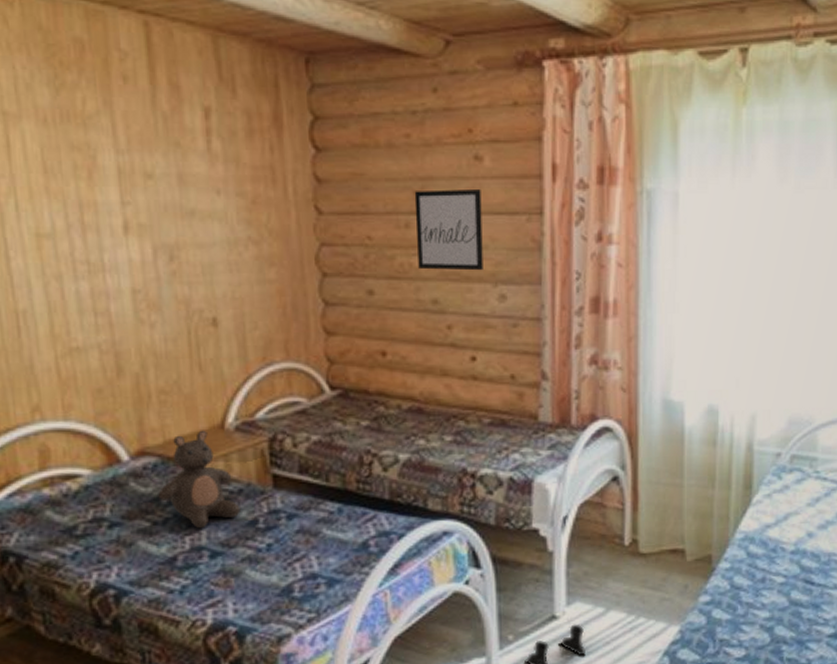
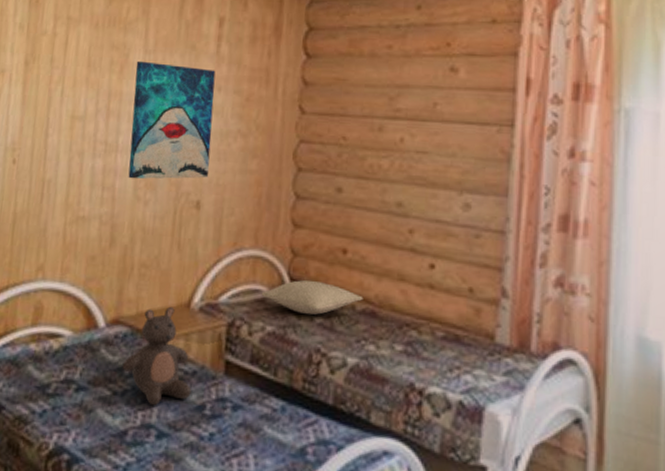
wall art: none [108,163,222,301] -> present [128,60,216,179]
pillow: none [300,386,408,419] -> present [261,280,363,315]
wall art: present [414,189,483,271] -> none [387,97,454,178]

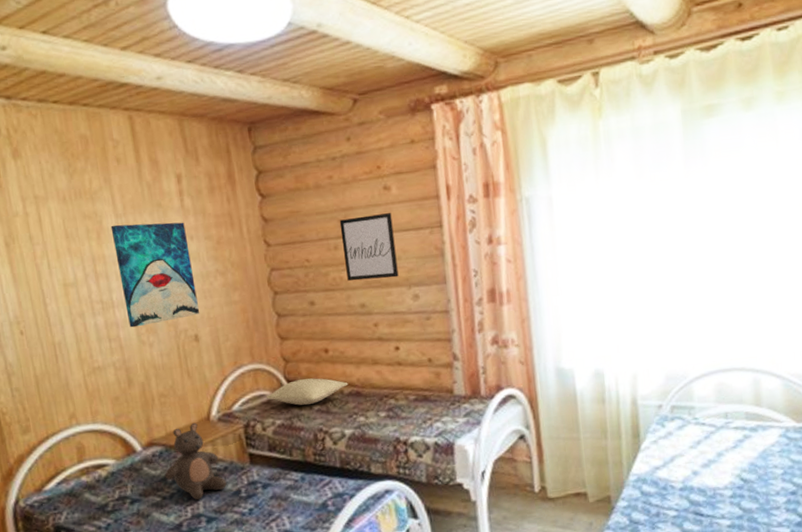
wall art: none [387,97,454,178] -> present [339,213,399,281]

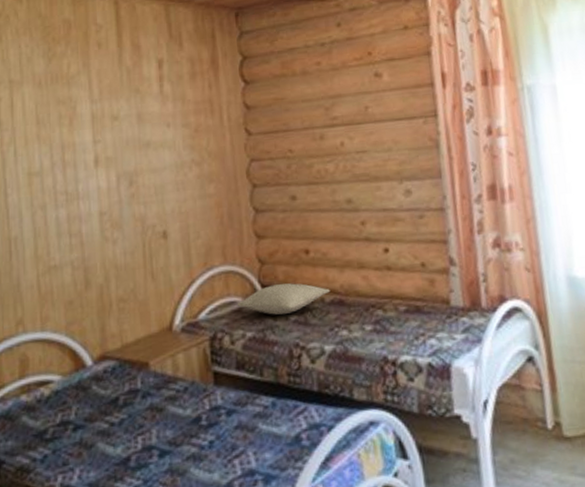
wall art: present [110,222,200,328] -> none [84,108,171,222]
teddy bear: present [165,422,227,500] -> none [115,333,186,428]
wall art: present [339,213,399,281] -> none [326,101,389,174]

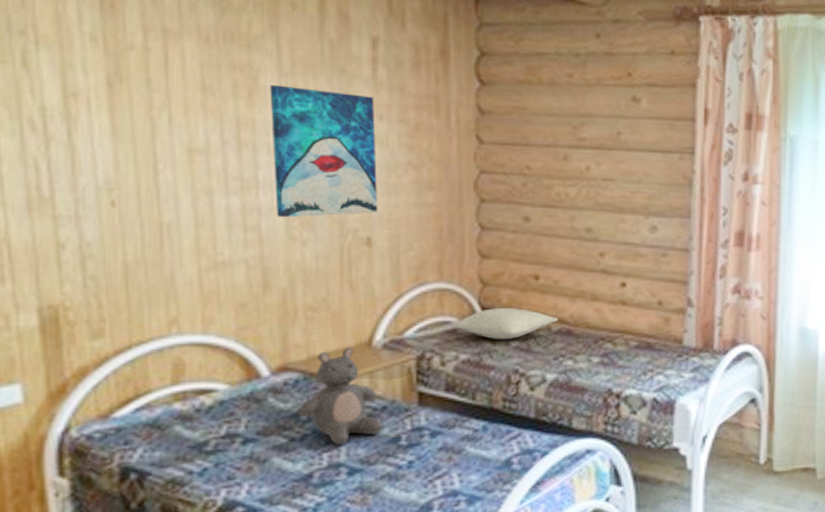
wall art: none [84,108,171,222] -> present [269,84,379,218]
teddy bear: none [115,333,186,428] -> present [297,347,383,446]

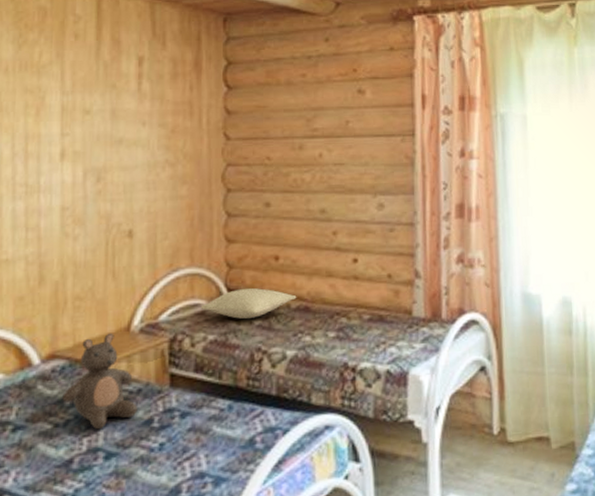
wall art: present [269,84,379,218] -> none [53,102,140,217]

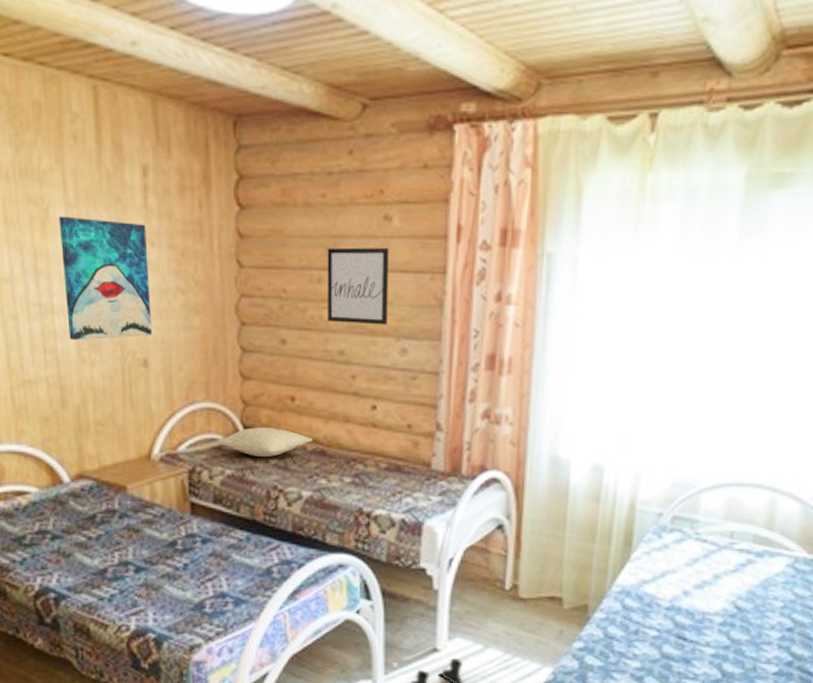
wall art: none [53,102,140,217] -> present [58,216,153,341]
teddy bear: present [62,332,138,430] -> none [93,459,162,546]
wall art: none [308,117,365,184] -> present [327,247,389,325]

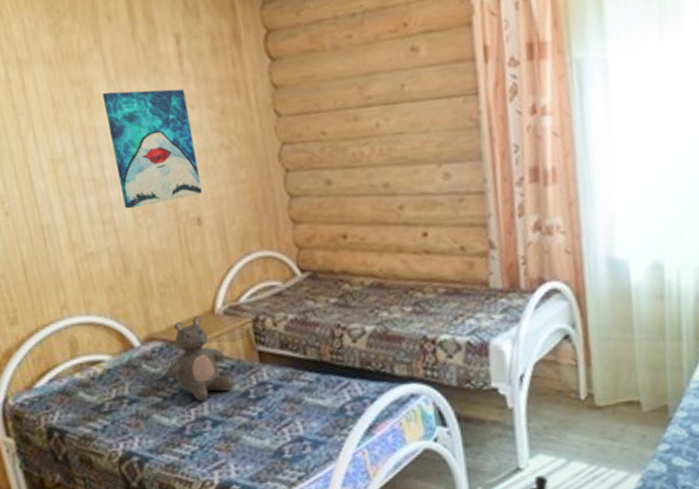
teddy bear: none [93,459,162,546] -> present [165,315,234,402]
pillow: present [217,427,313,457] -> none [277,267,370,298]
wall art: present [327,247,389,325] -> none [359,78,428,157]

